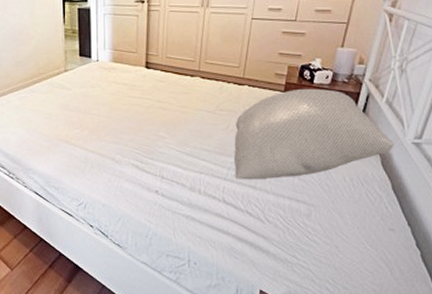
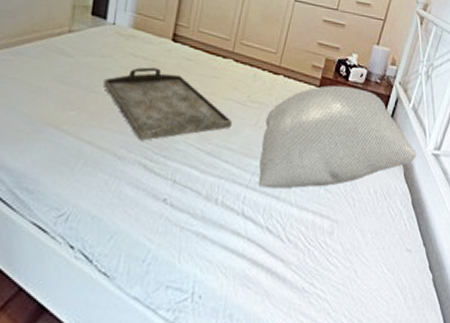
serving tray: none [97,91,206,148] -> present [103,67,233,141]

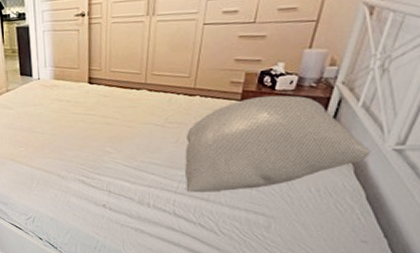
serving tray: present [103,67,233,141] -> none [40,107,154,164]

